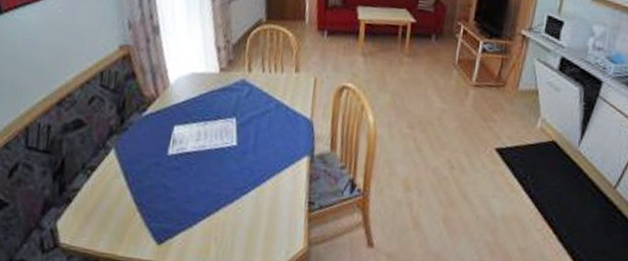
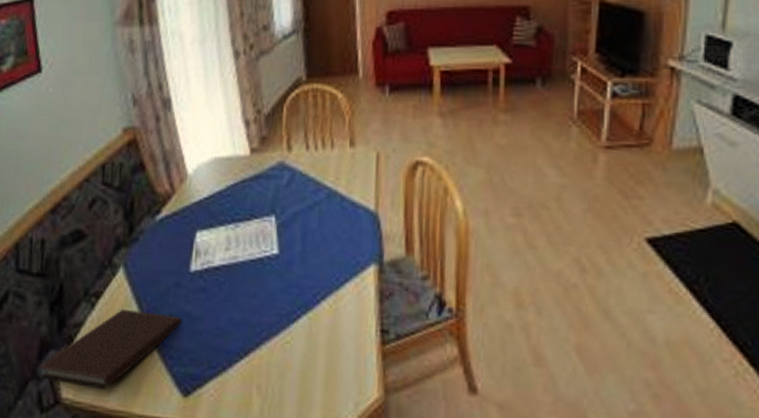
notebook: none [40,179,159,238] -> present [37,308,182,389]

